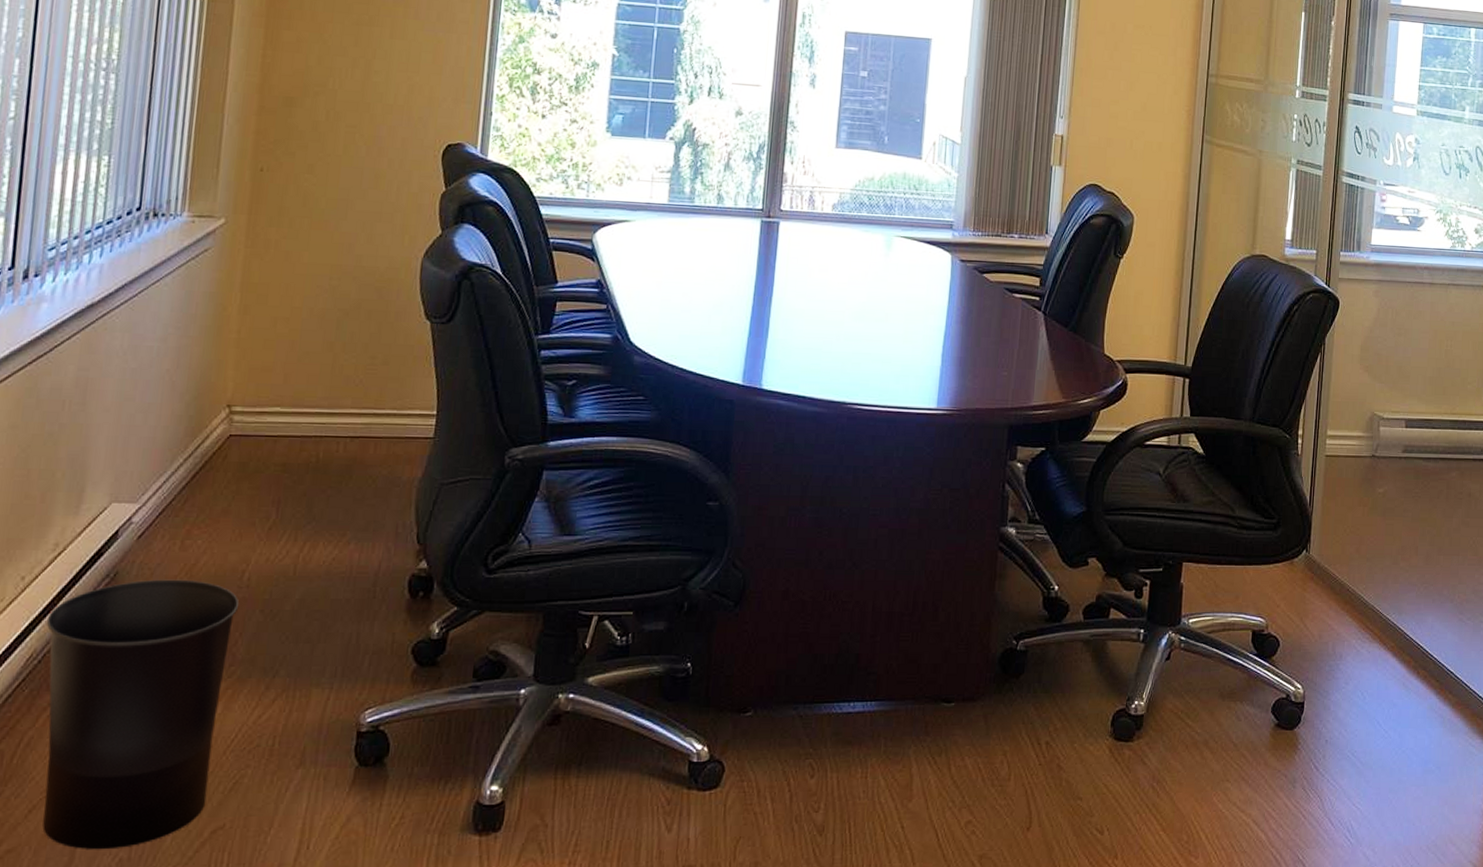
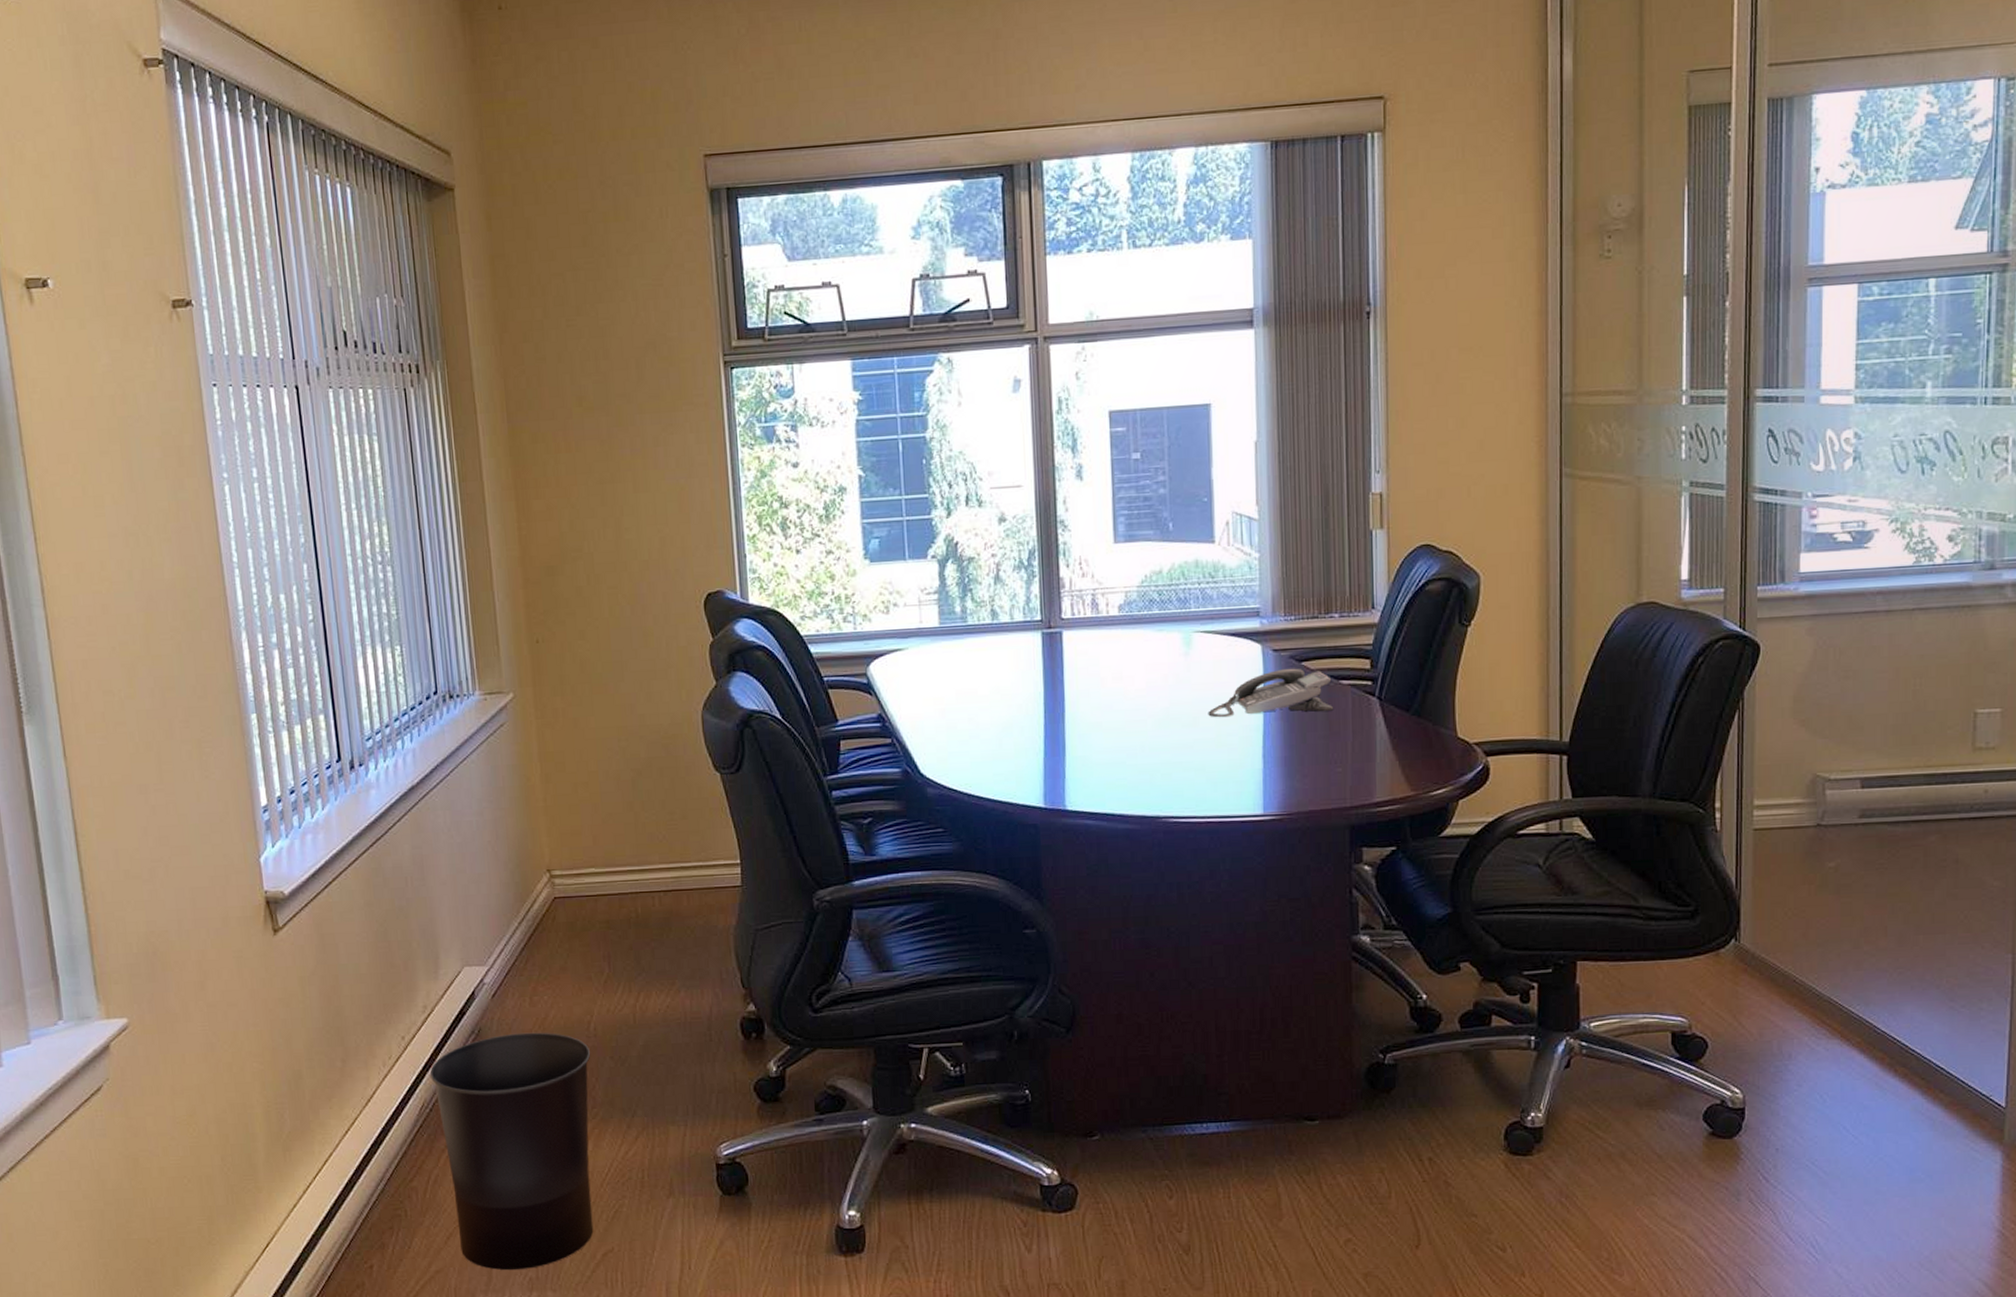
telephone: none [899,278,1007,321] -> present [1208,668,1334,718]

